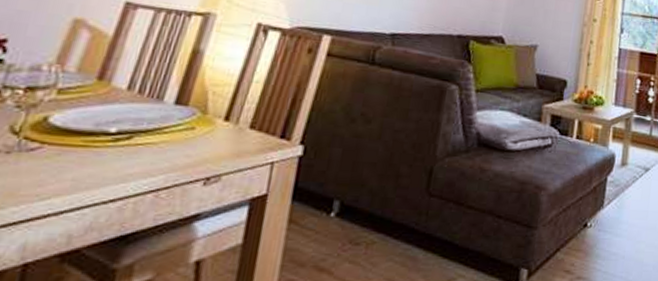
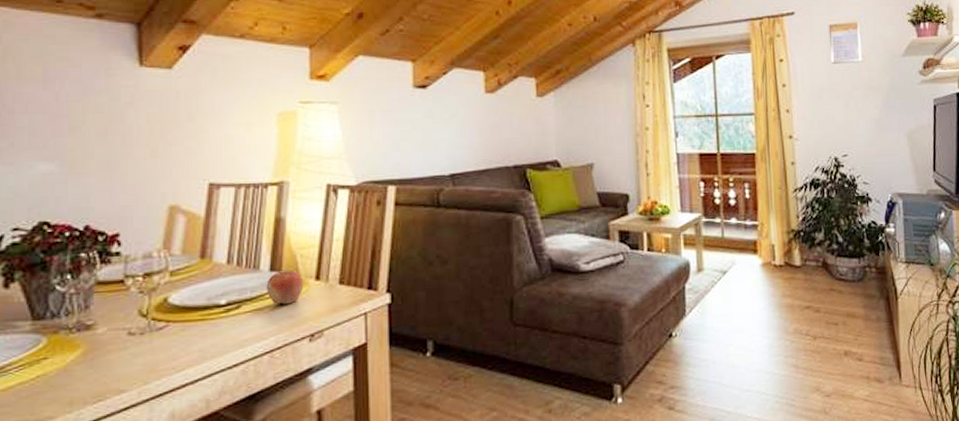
fruit: none [165,102,211,142] -> present [266,268,304,305]

